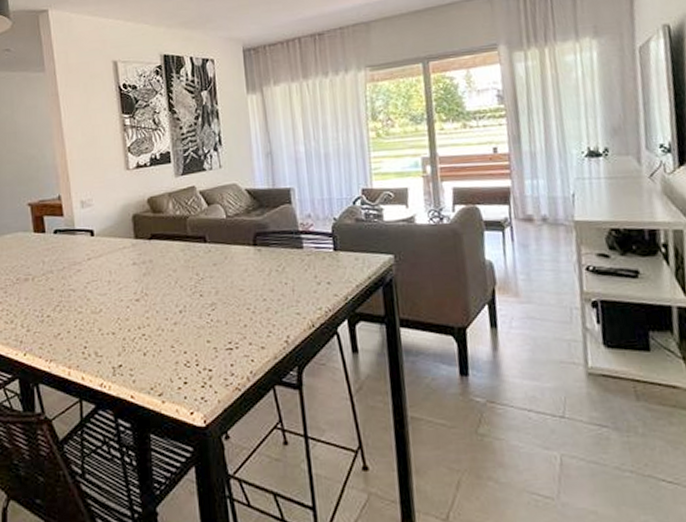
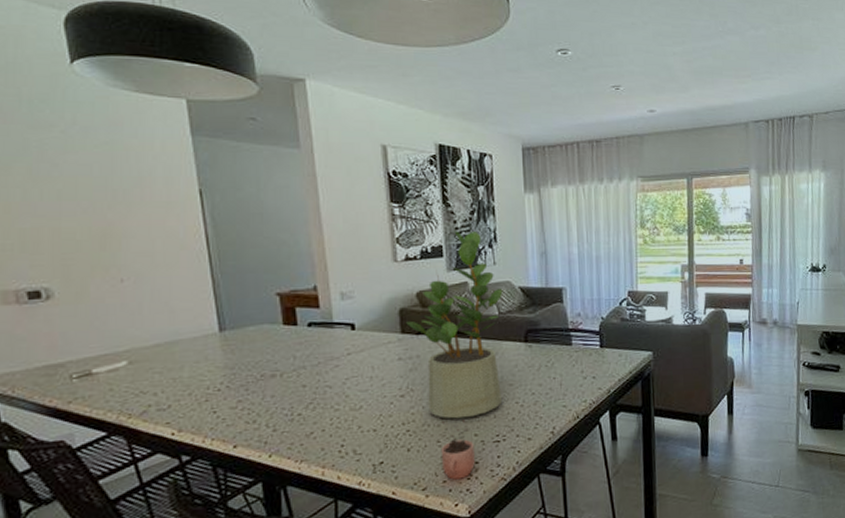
potted plant: none [139,136,234,324] -> present [406,231,503,419]
cocoa: none [174,325,209,387] -> present [440,420,475,480]

